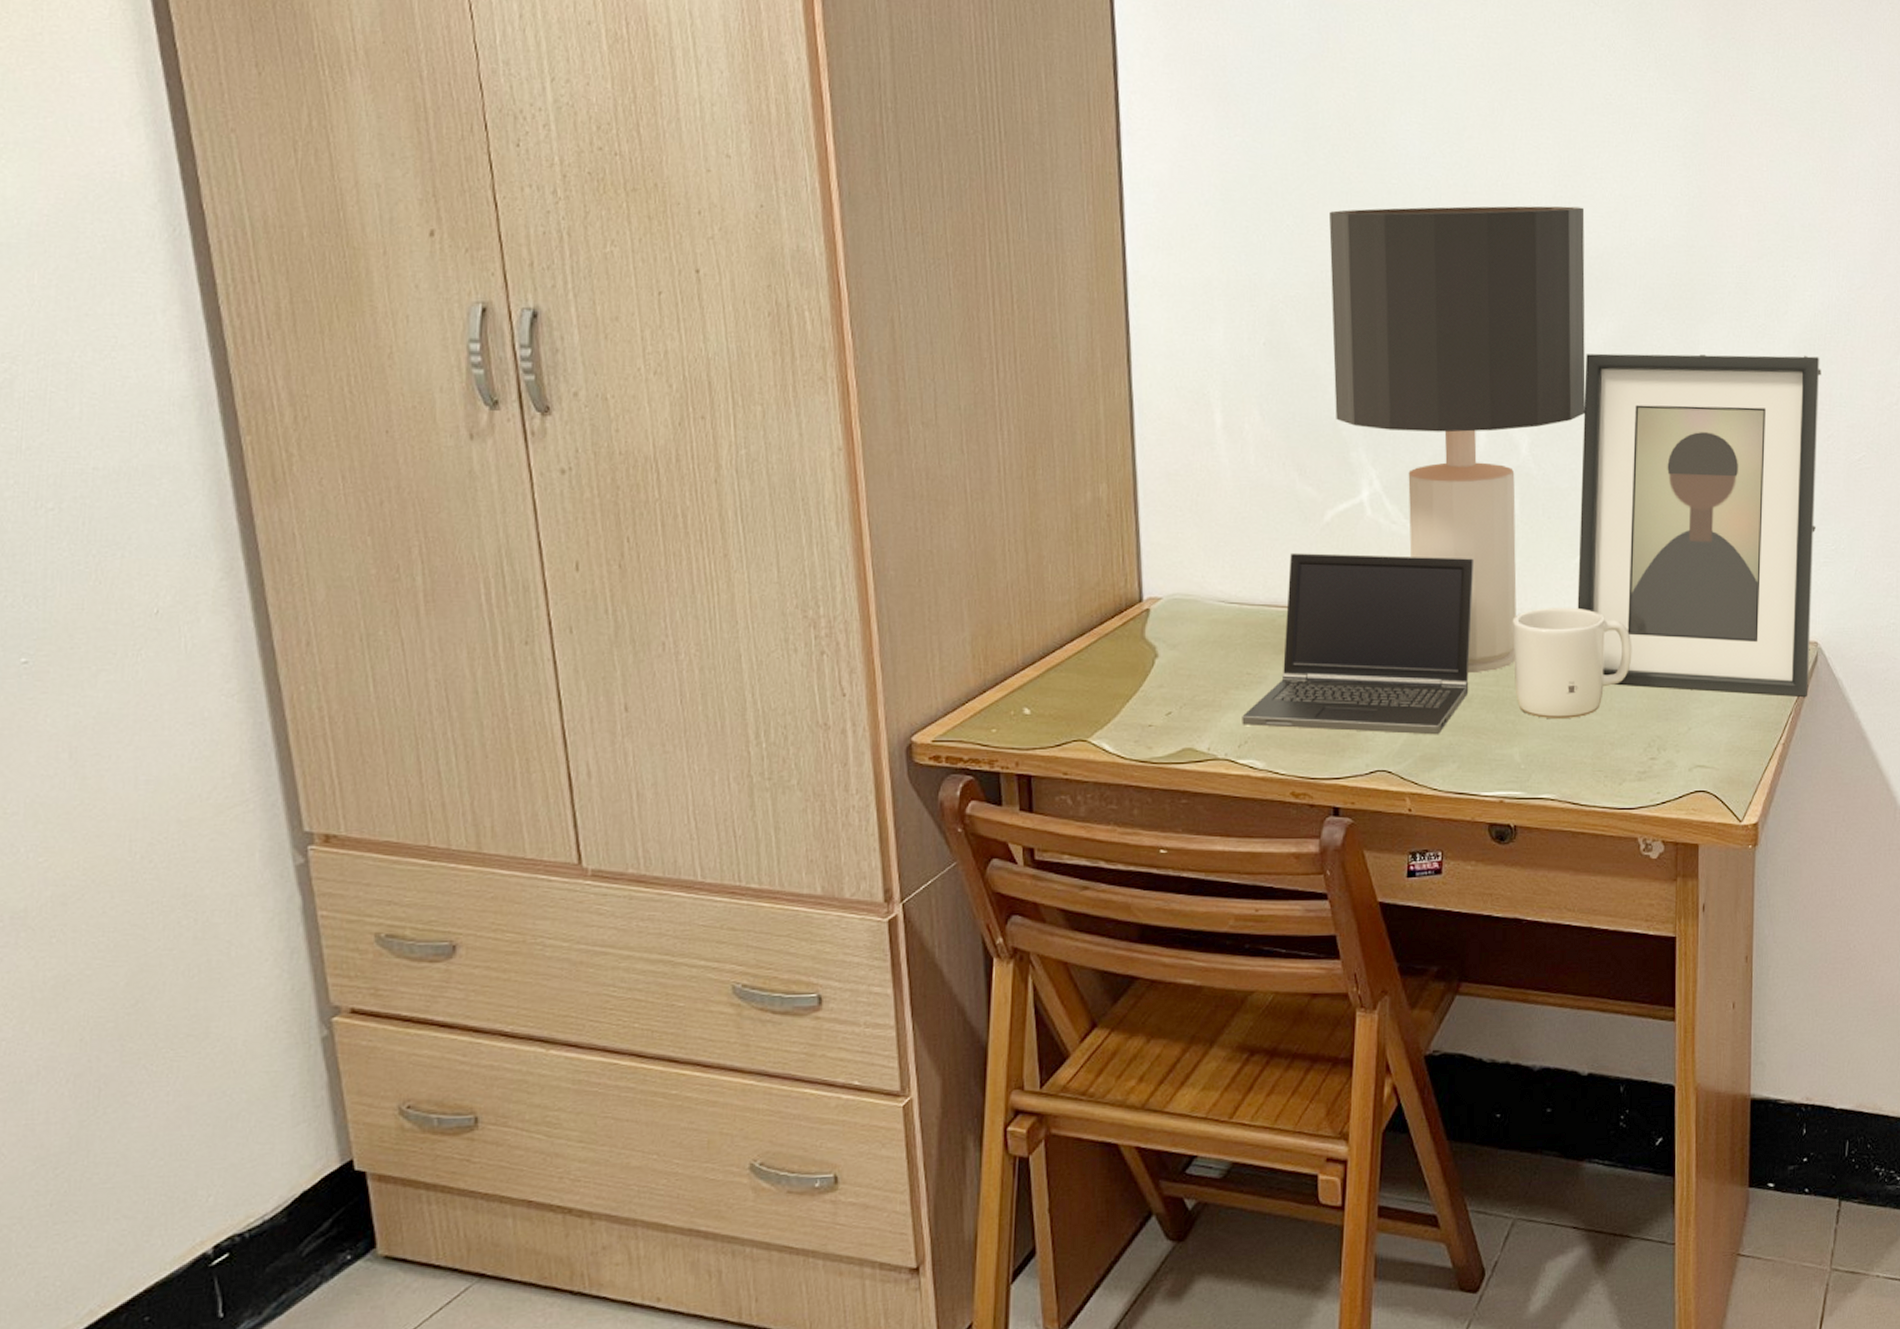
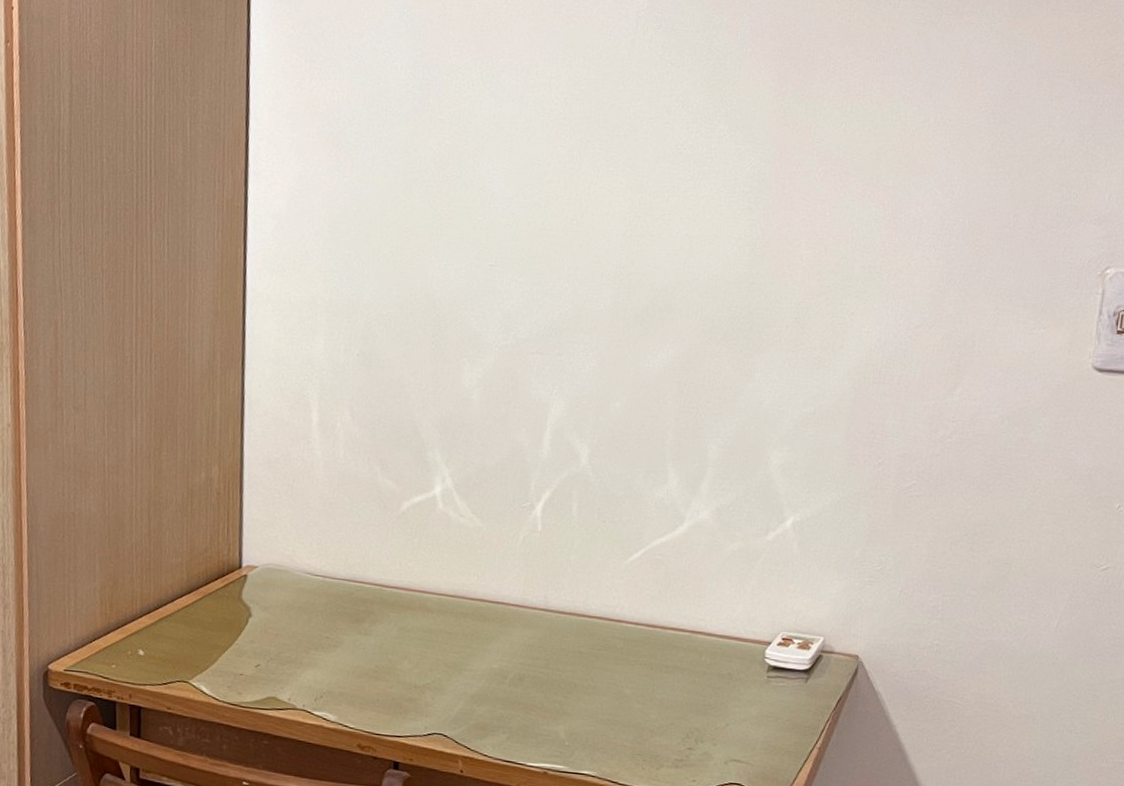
laptop computer: present [1242,552,1475,735] -> none [319,536,533,707]
desk lamp: present [1329,205,1586,674] -> none [415,241,652,656]
mug: present [1512,607,1632,718] -> none [563,602,676,705]
picture frame: present [1577,353,1821,698] -> none [625,376,875,707]

